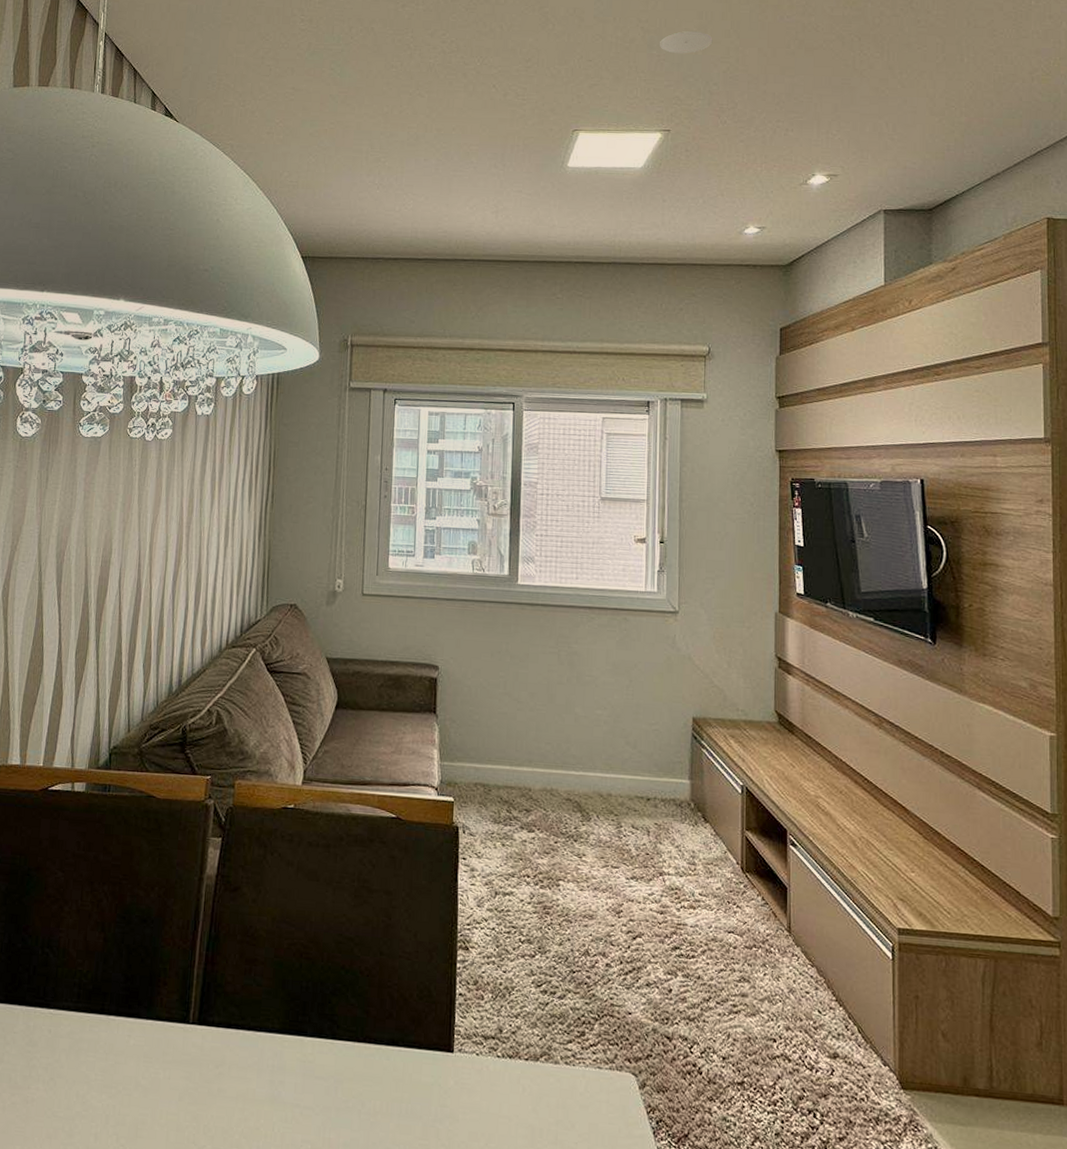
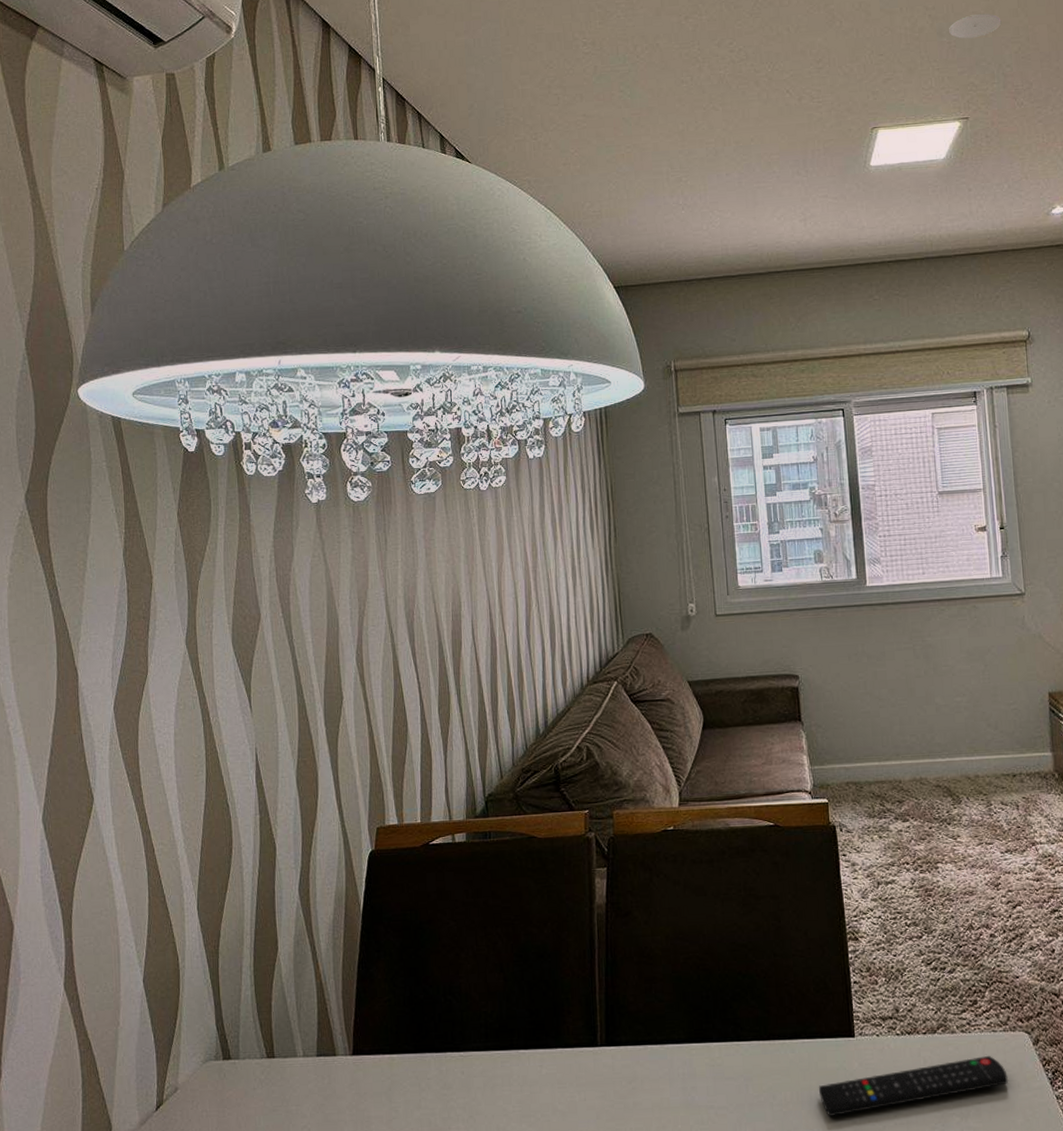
remote control: none [409,1093,610,1135] -> present [818,1056,1009,1116]

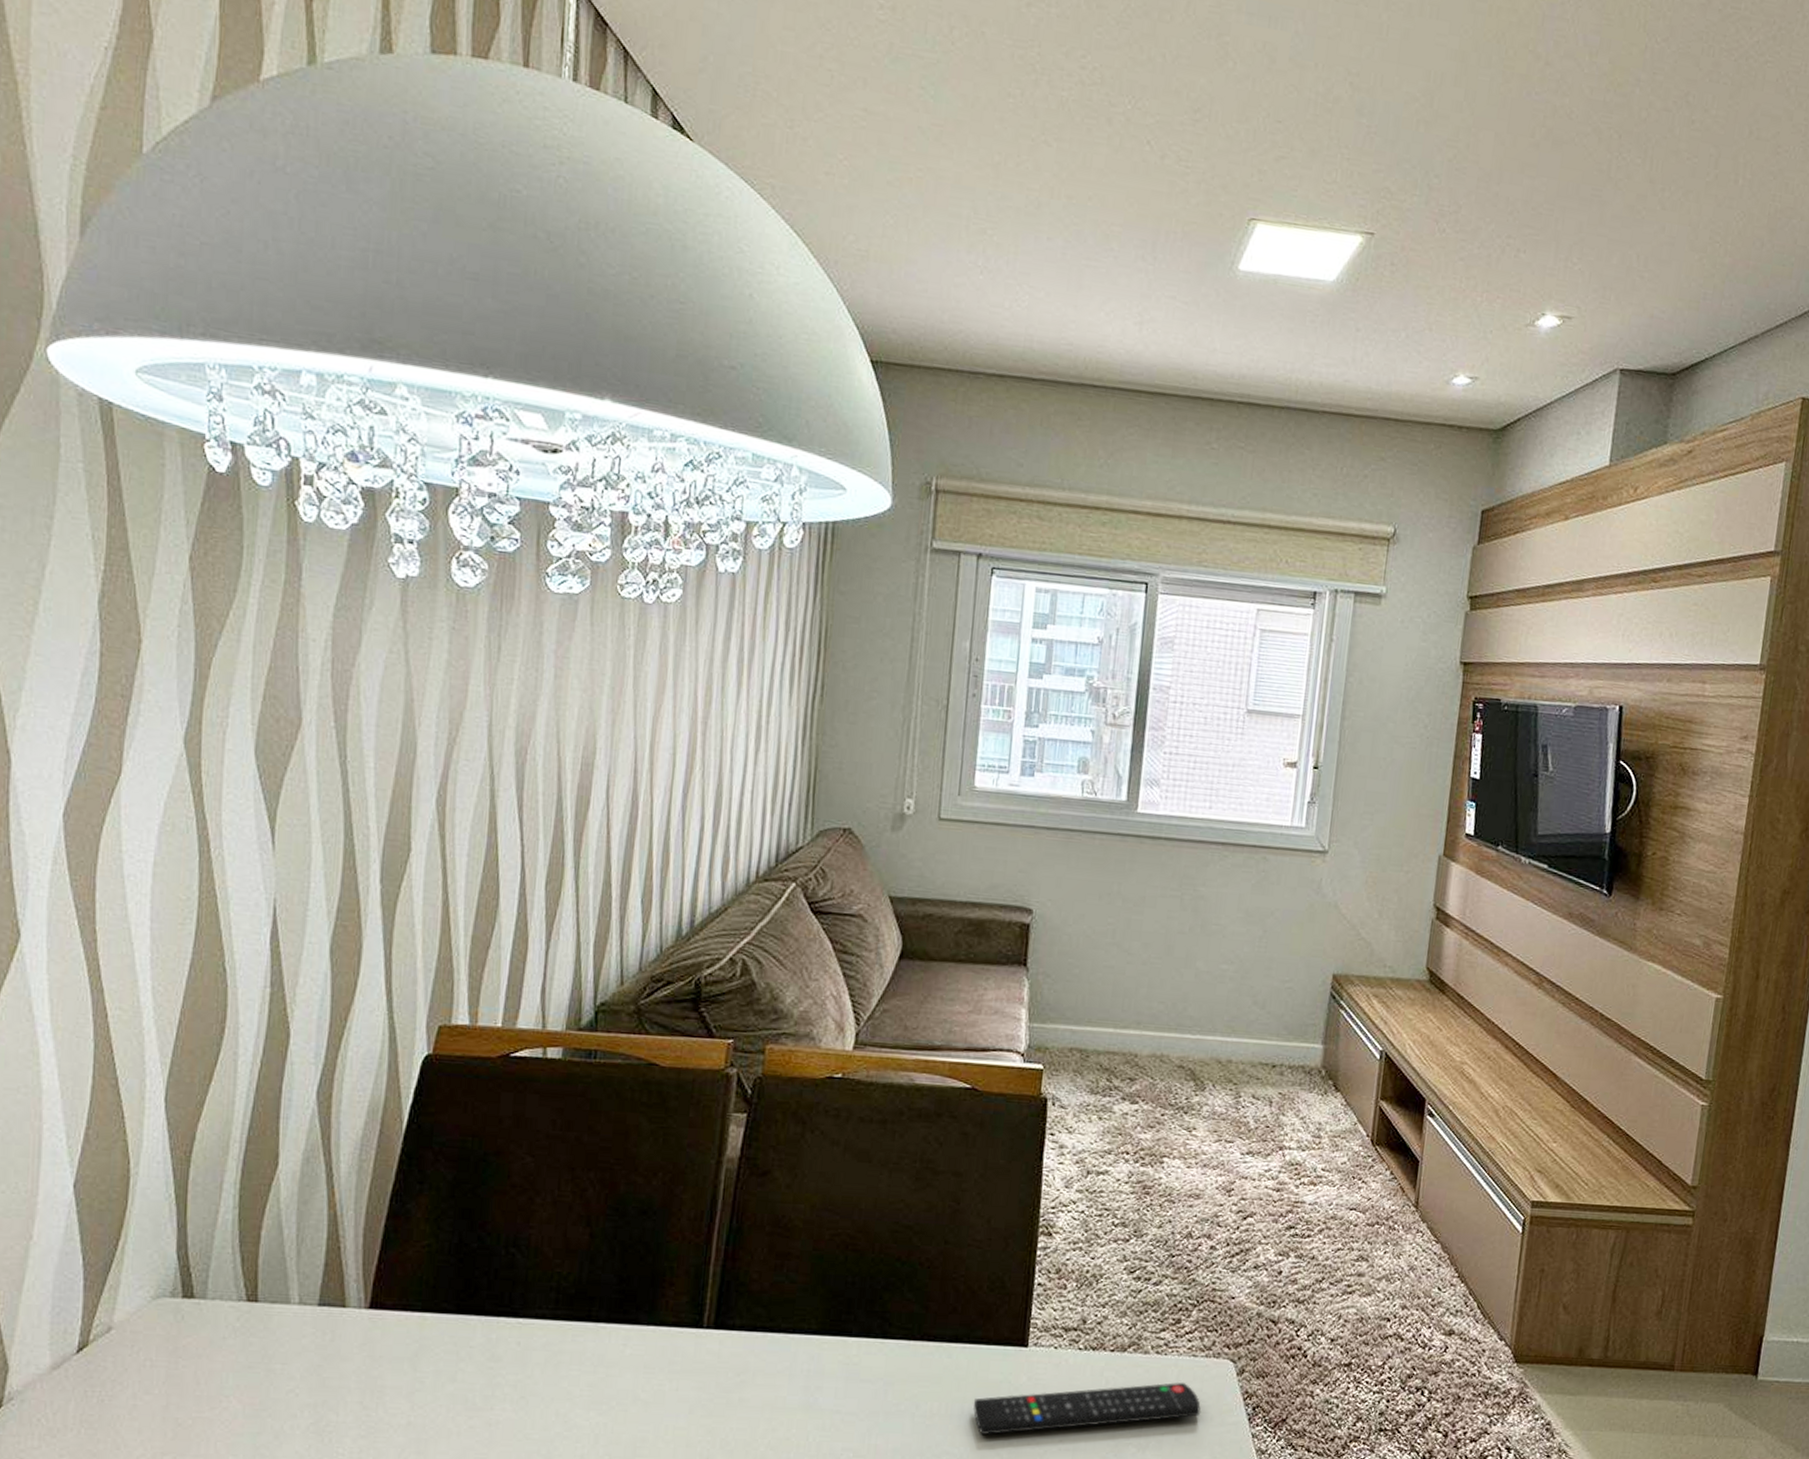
smoke detector: present [949,13,1002,39] -> none [1371,95,1440,129]

